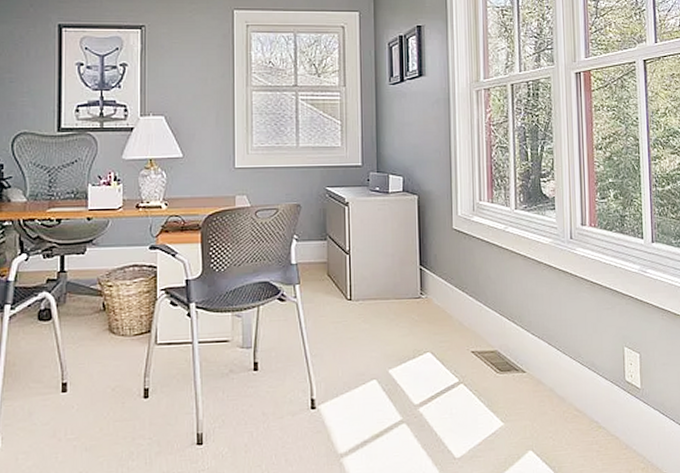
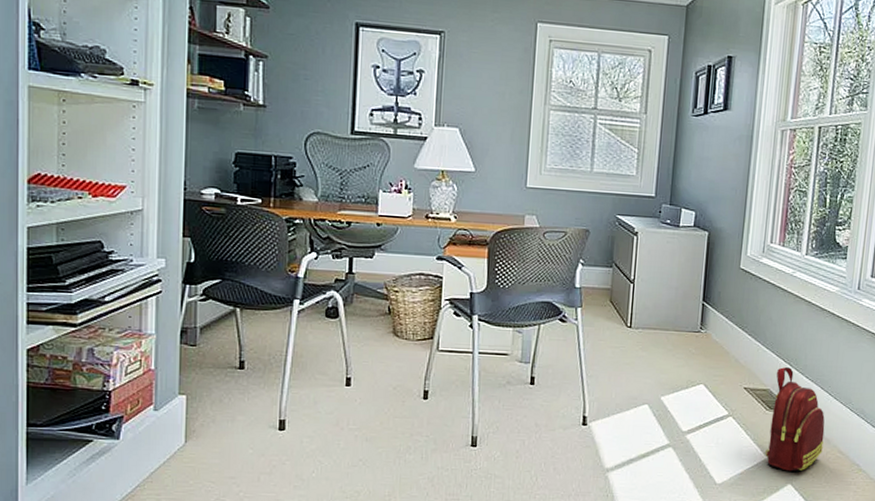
backpack: none [501,326,559,438] -> present [765,367,825,473]

